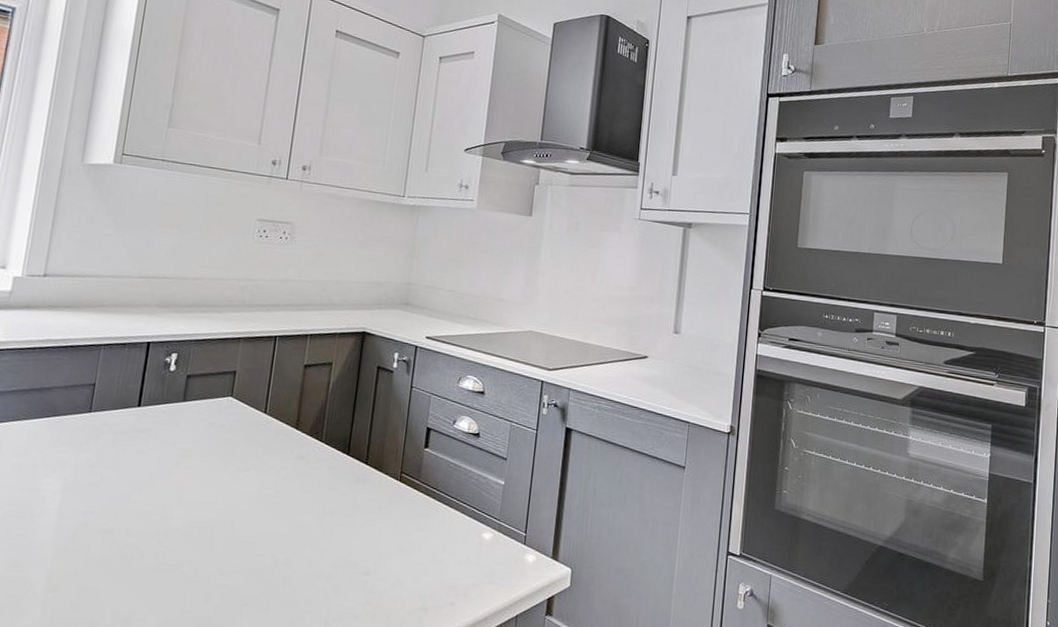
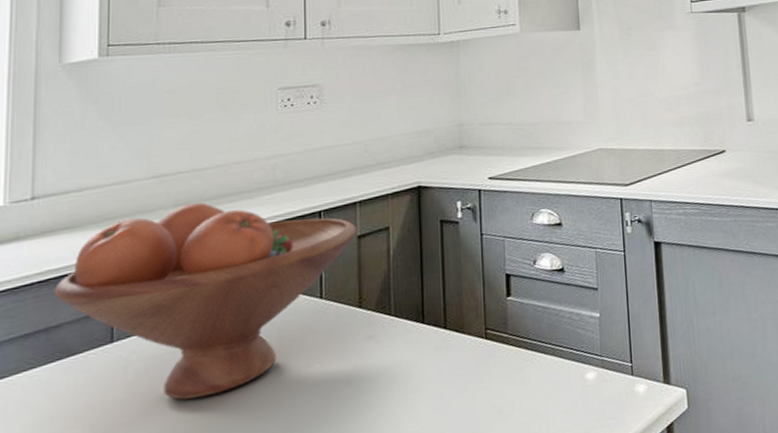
fruit bowl: none [50,306,305,476] -> present [53,202,357,400]

